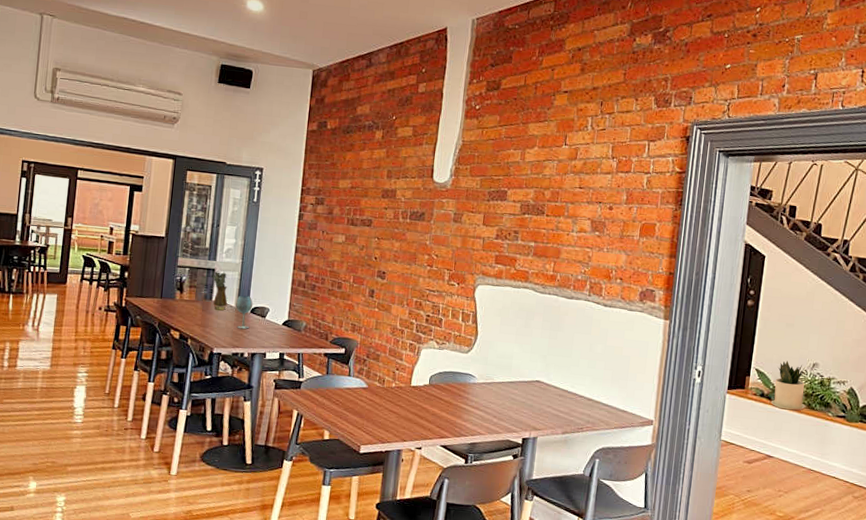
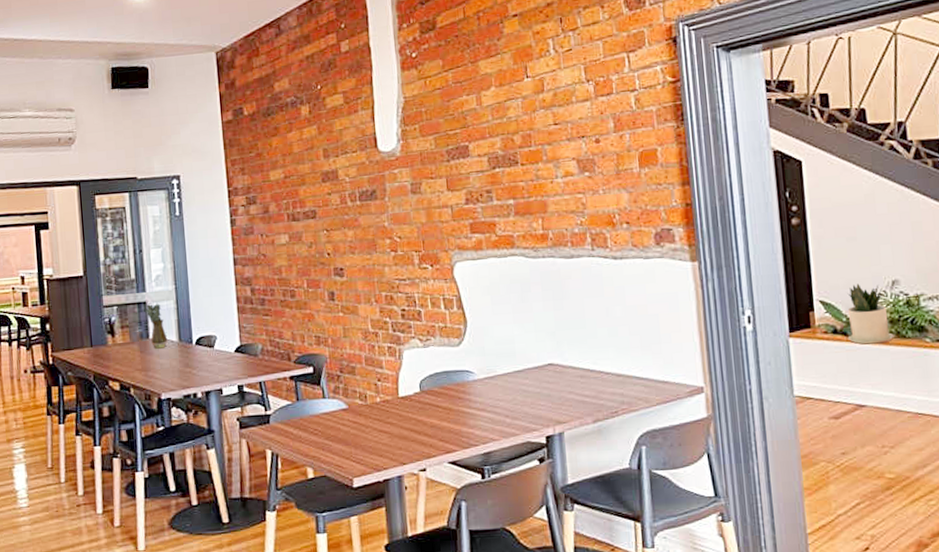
wine glass: present [235,295,253,329] -> none [177,325,198,366]

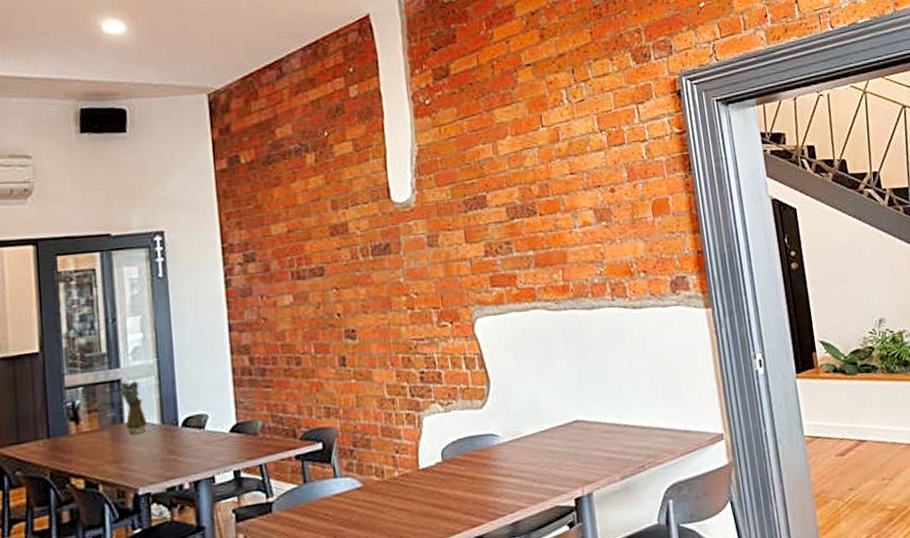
planter: present [847,283,894,345] -> none [843,323,885,381]

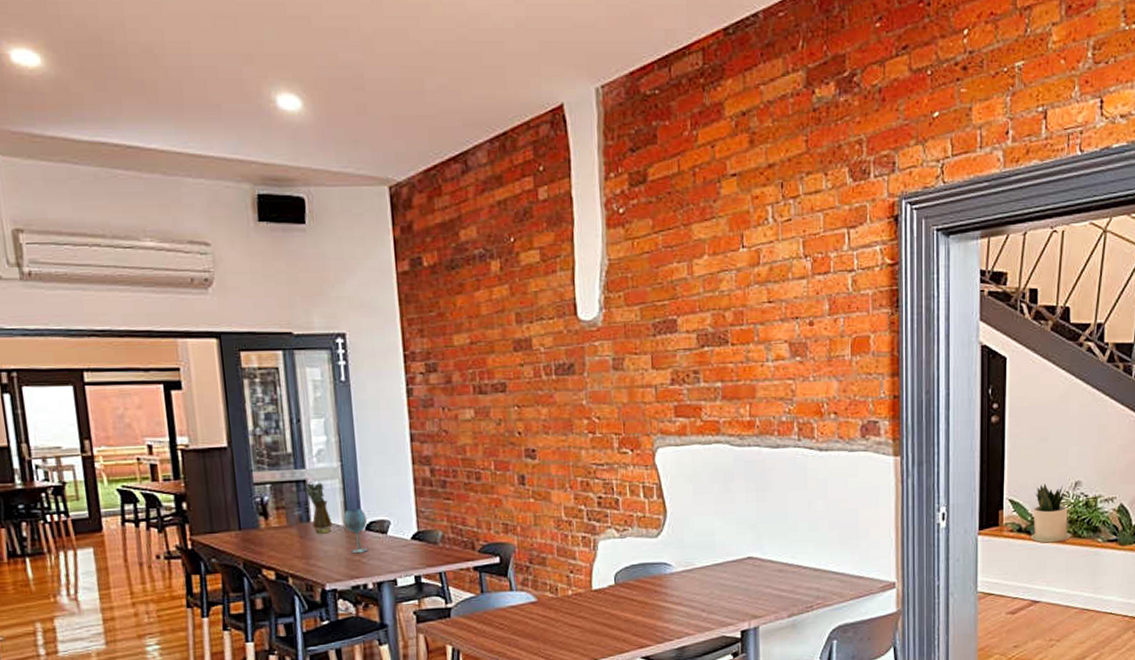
wine glass: none [159,404,185,453] -> present [343,508,369,554]
planter: none [843,323,885,381] -> present [1030,483,1071,543]

